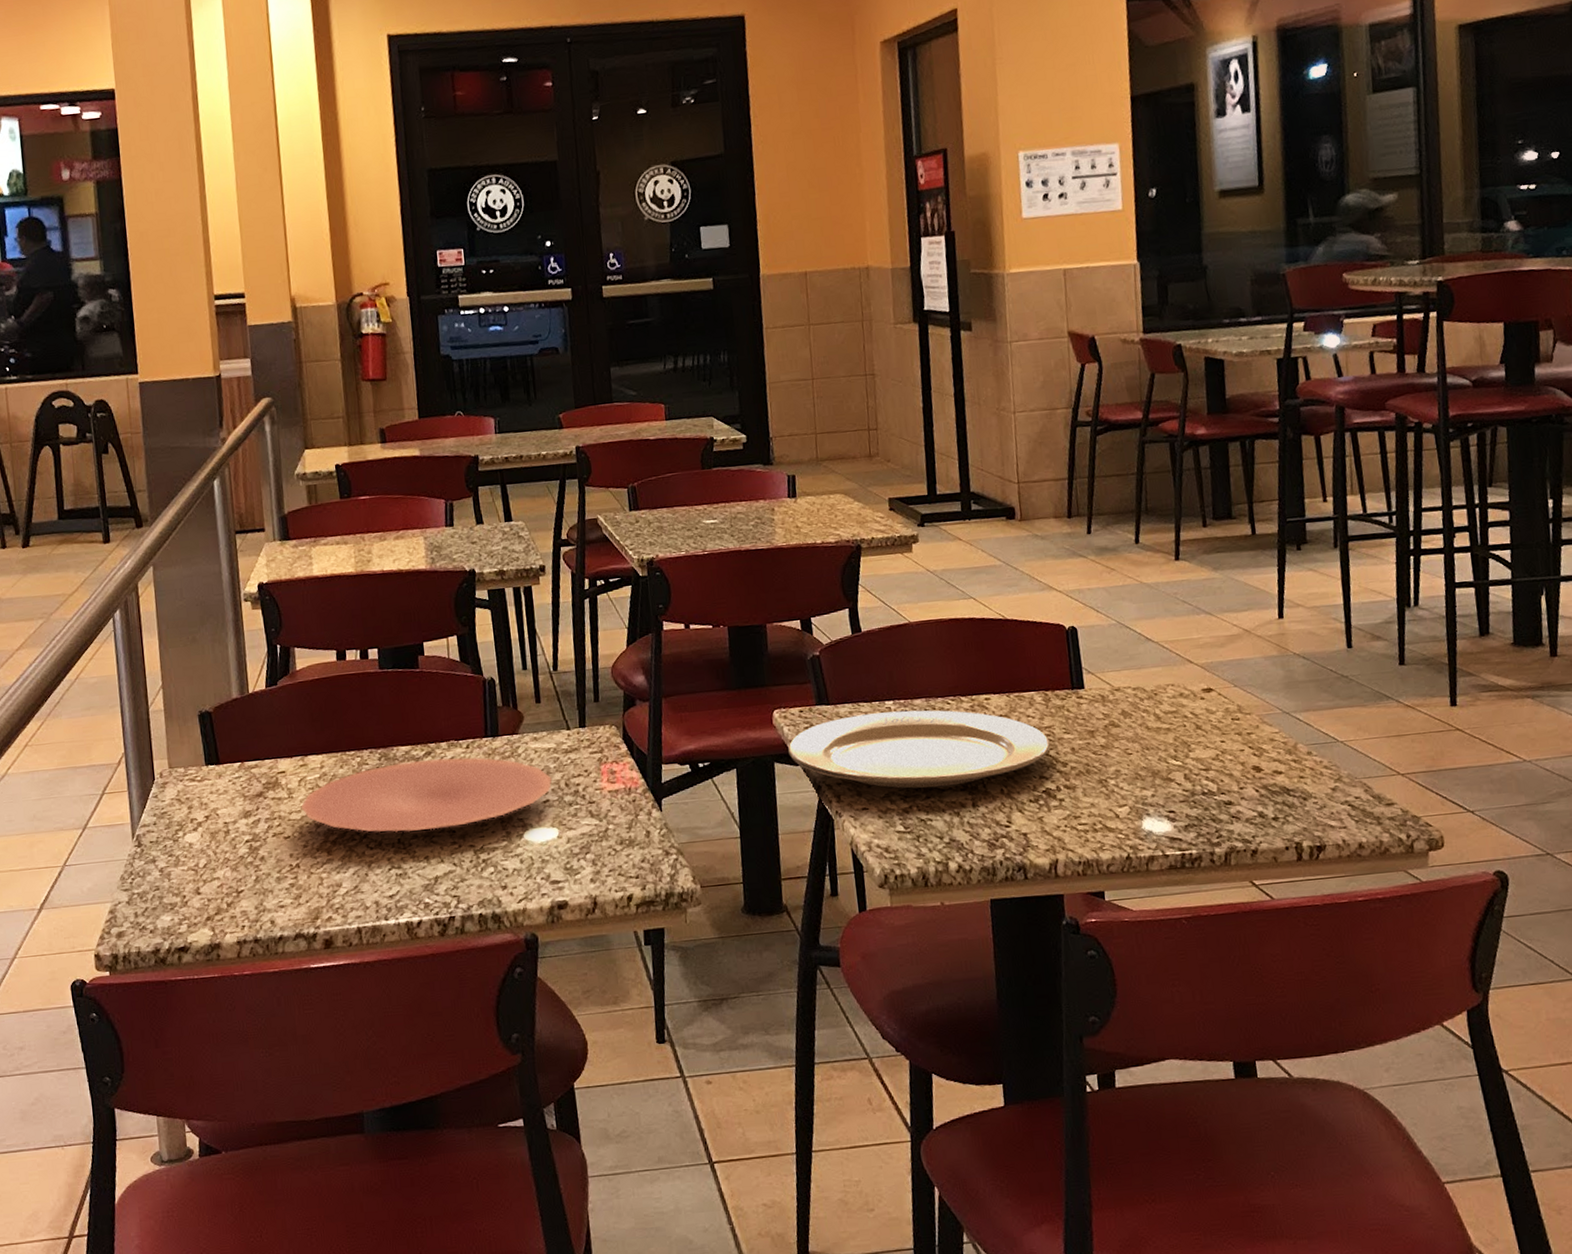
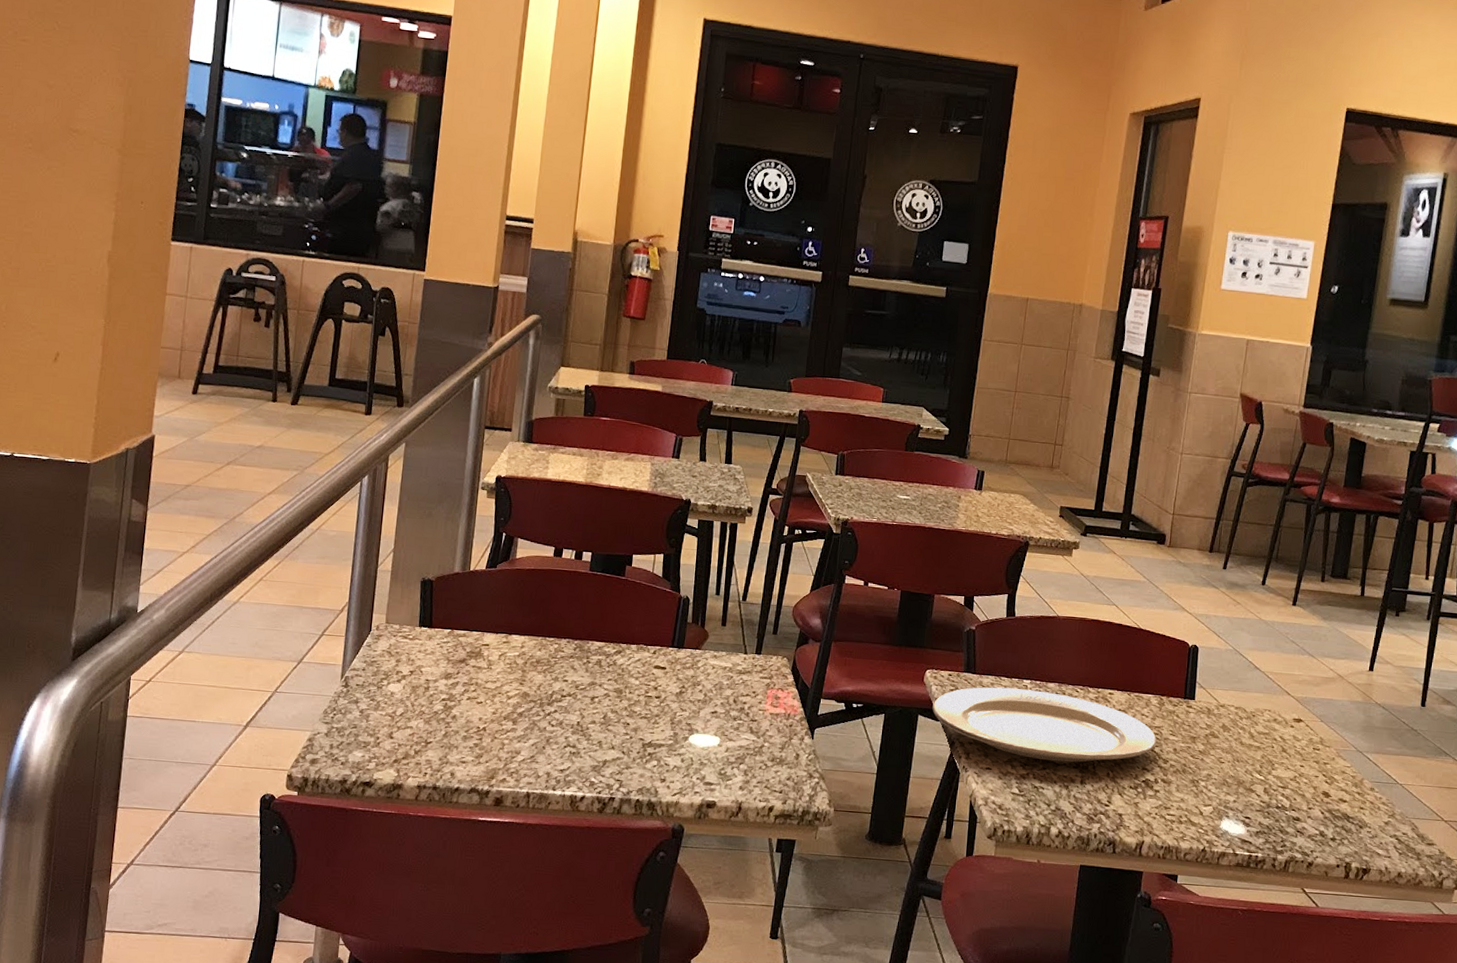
plate: present [301,756,552,833] -> none [497,655,723,720]

